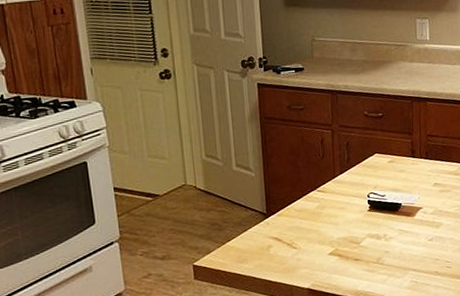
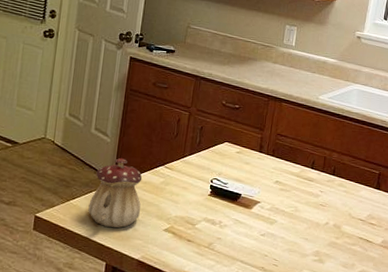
teapot: none [246,189,301,262] -> present [88,157,143,228]

